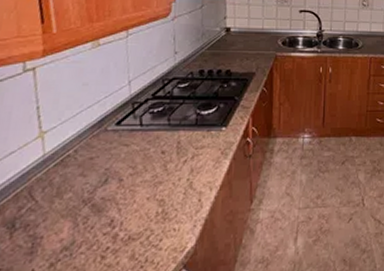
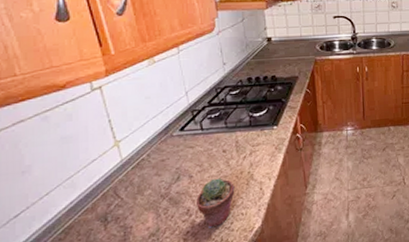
potted succulent: none [122,184,170,245] -> present [196,178,235,228]

